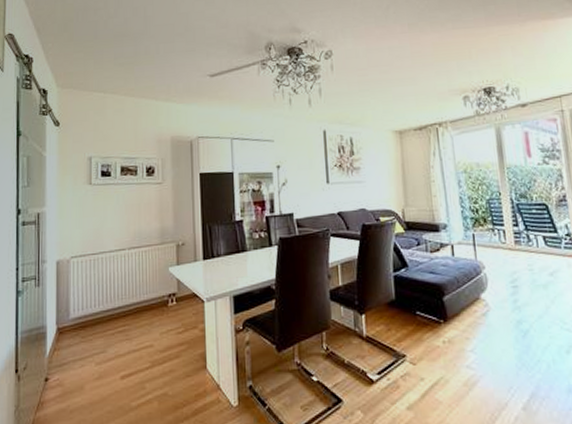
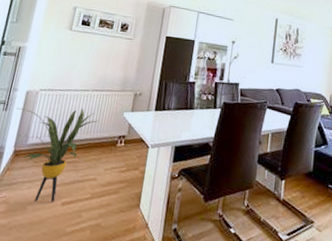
house plant: none [50,270,142,380] -> present [16,108,98,202]

